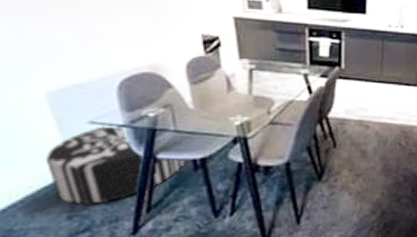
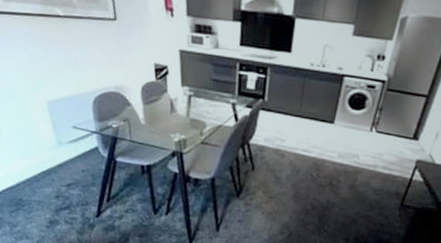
pouf: present [46,124,185,205] -> none [45,130,136,190]

